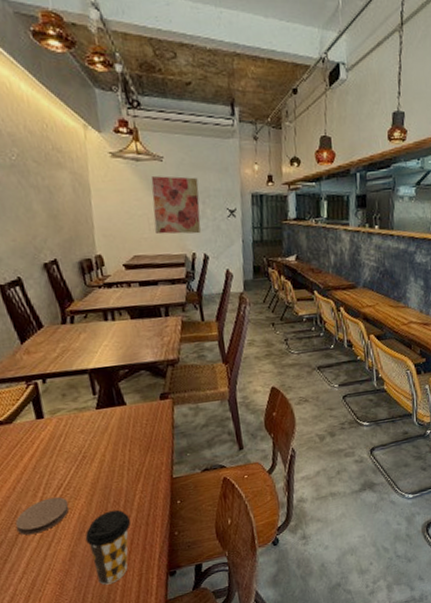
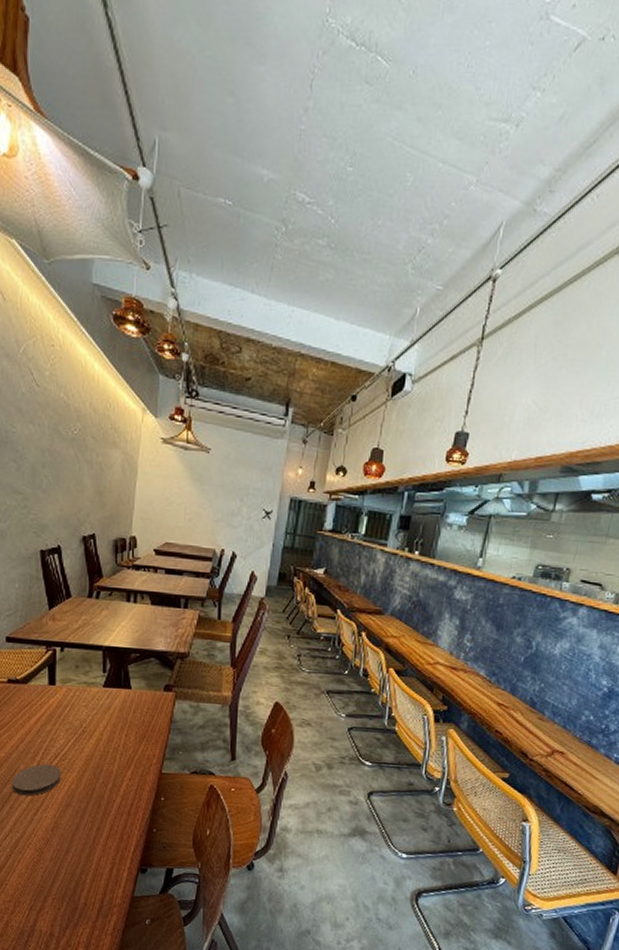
coffee cup: present [85,509,131,585] -> none [70,791,115,865]
wall art: present [151,176,201,235] -> none [190,467,240,531]

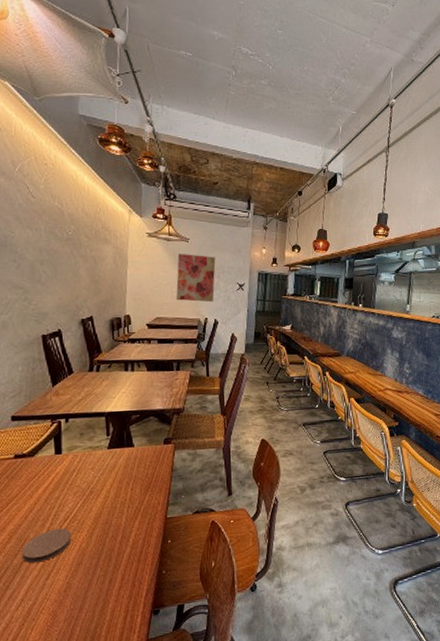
wall art: none [190,467,240,531] -> present [176,254,216,302]

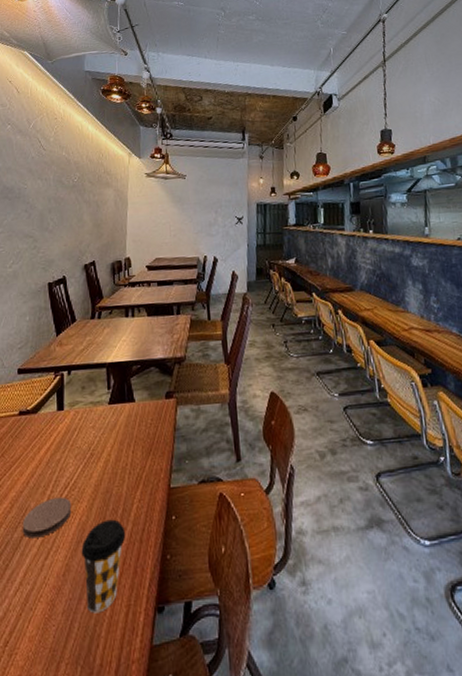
coffee cup: none [82,544,125,619] -> present [81,519,126,613]
wall art: present [176,254,216,302] -> none [174,190,213,240]

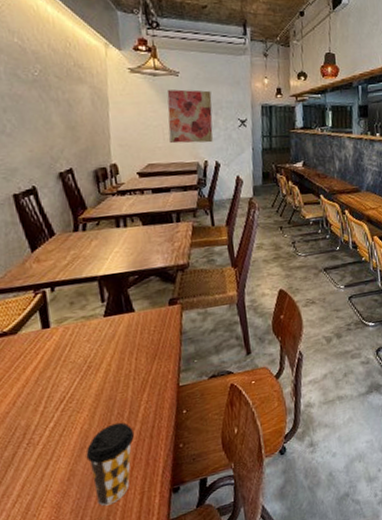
coaster: present [22,497,72,539] -> none [13,410,71,454]
wall art: none [174,190,213,240] -> present [167,89,213,144]

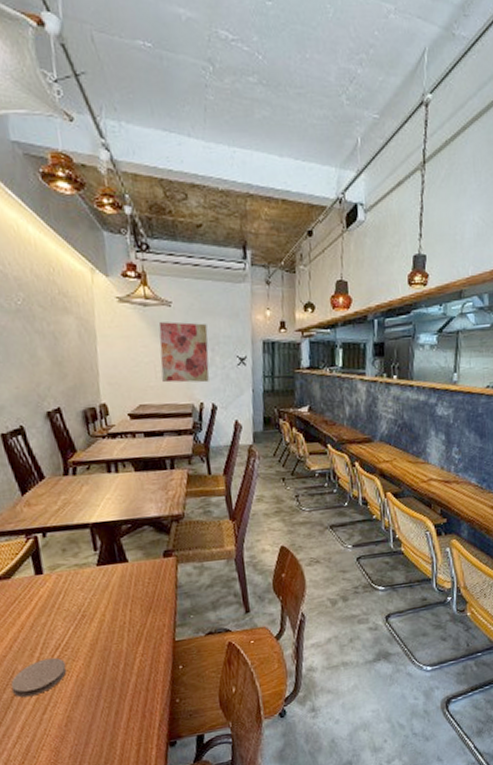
coaster: none [13,410,71,454] -> present [11,657,67,698]
coffee cup: present [86,422,135,506] -> none [82,673,131,754]

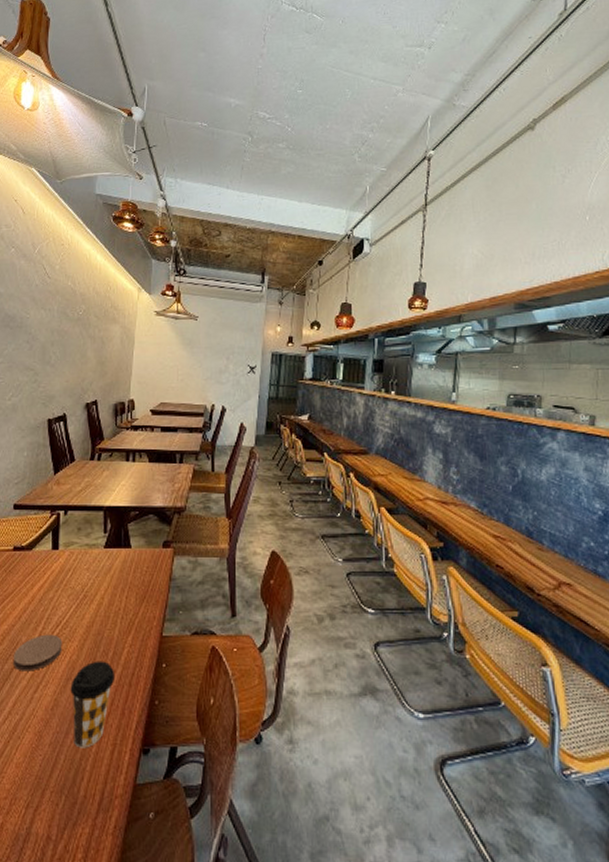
coffee cup: none [82,673,131,754] -> present [70,661,116,748]
wall art: present [158,321,209,383] -> none [183,333,225,387]

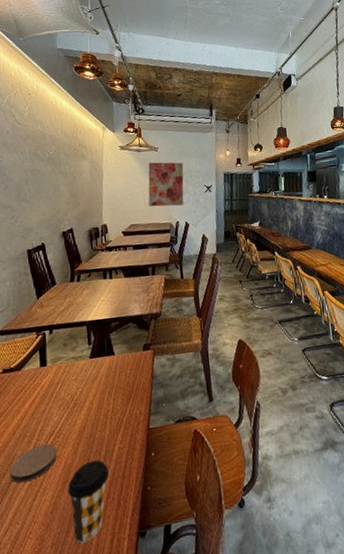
wall art: none [183,333,225,387] -> present [148,162,184,207]

